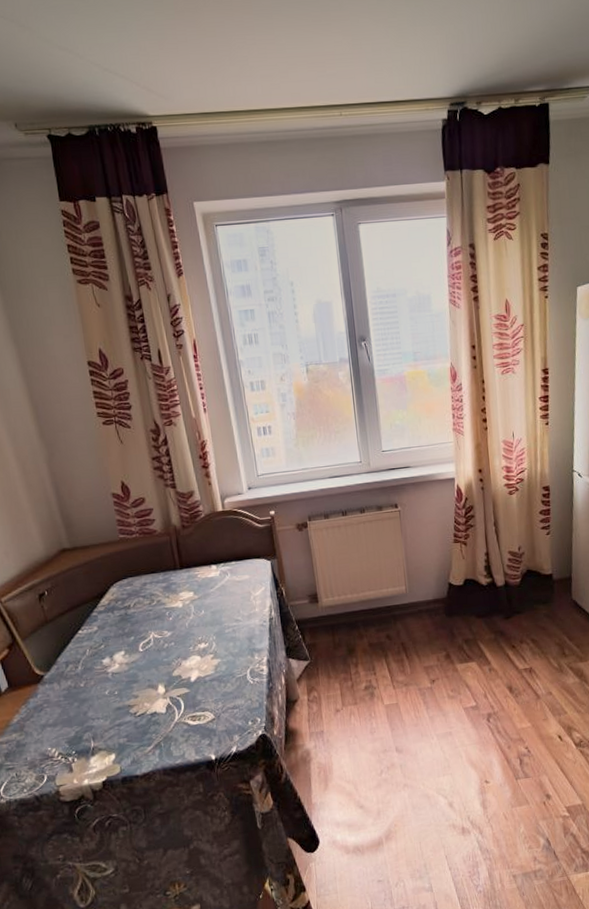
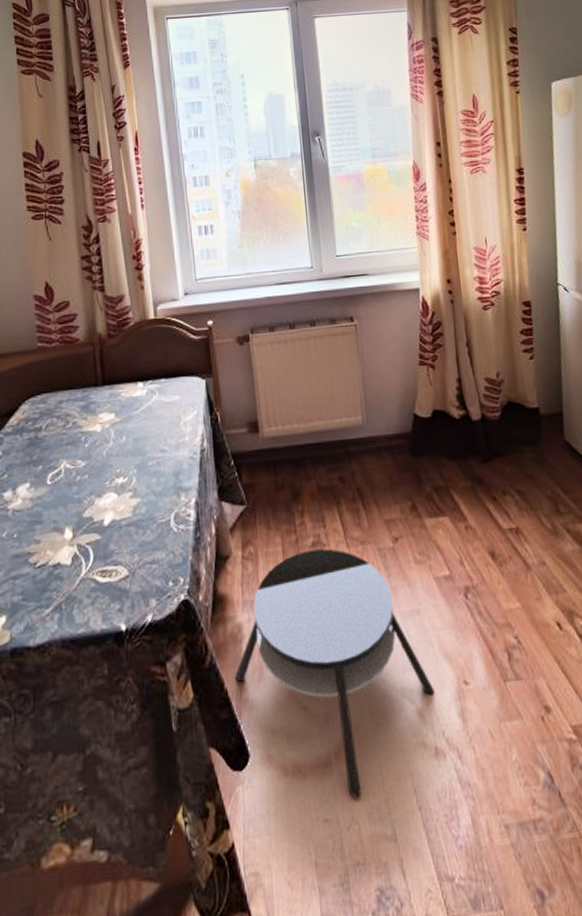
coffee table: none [305,690,462,865] -> present [235,548,435,798]

